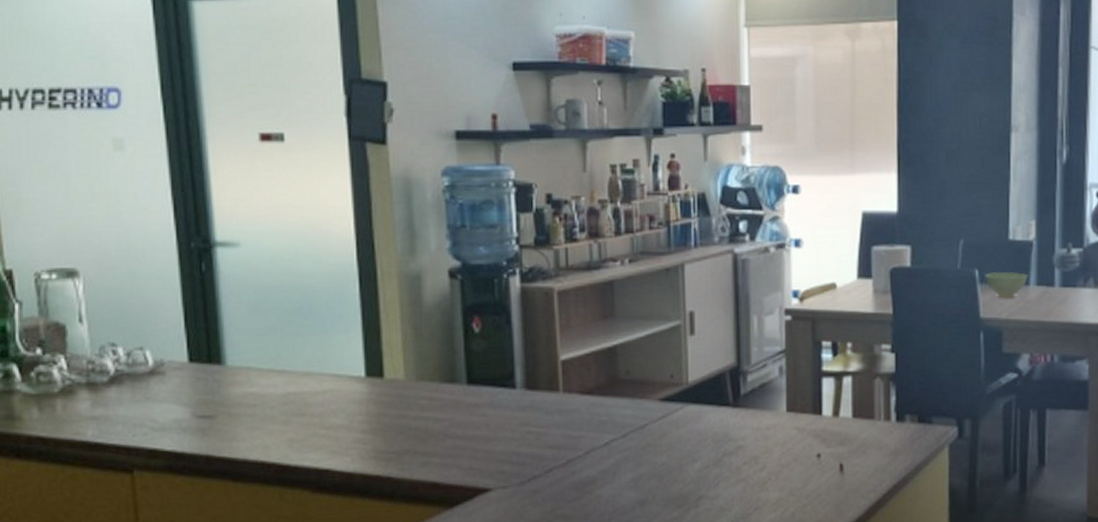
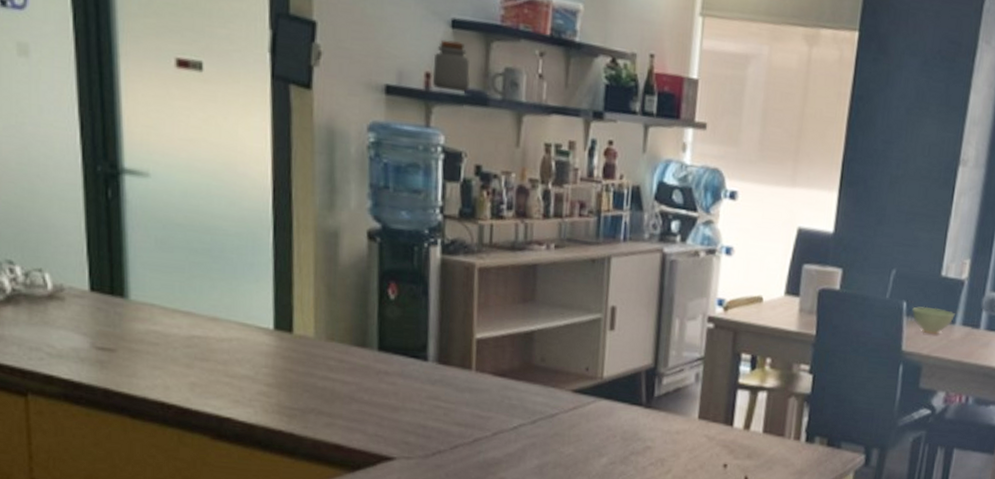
jar: none [498,82,534,127] -> present [432,39,470,92]

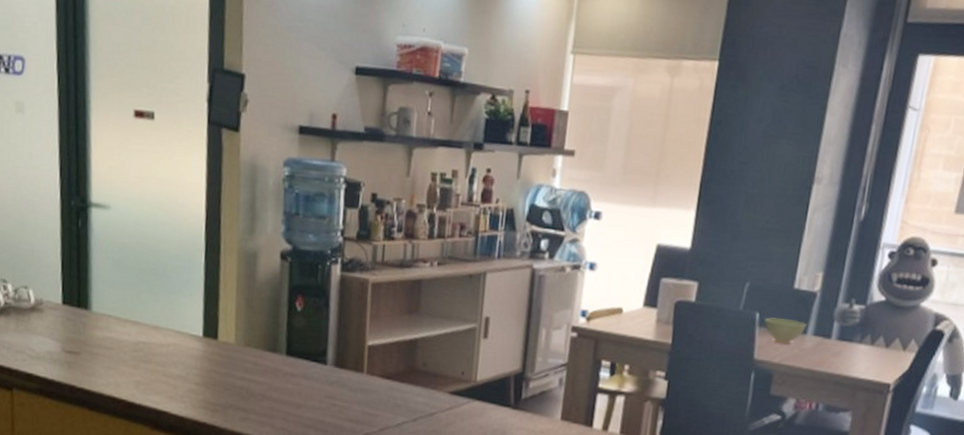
jar: present [432,39,470,92] -> none [337,85,369,129]

